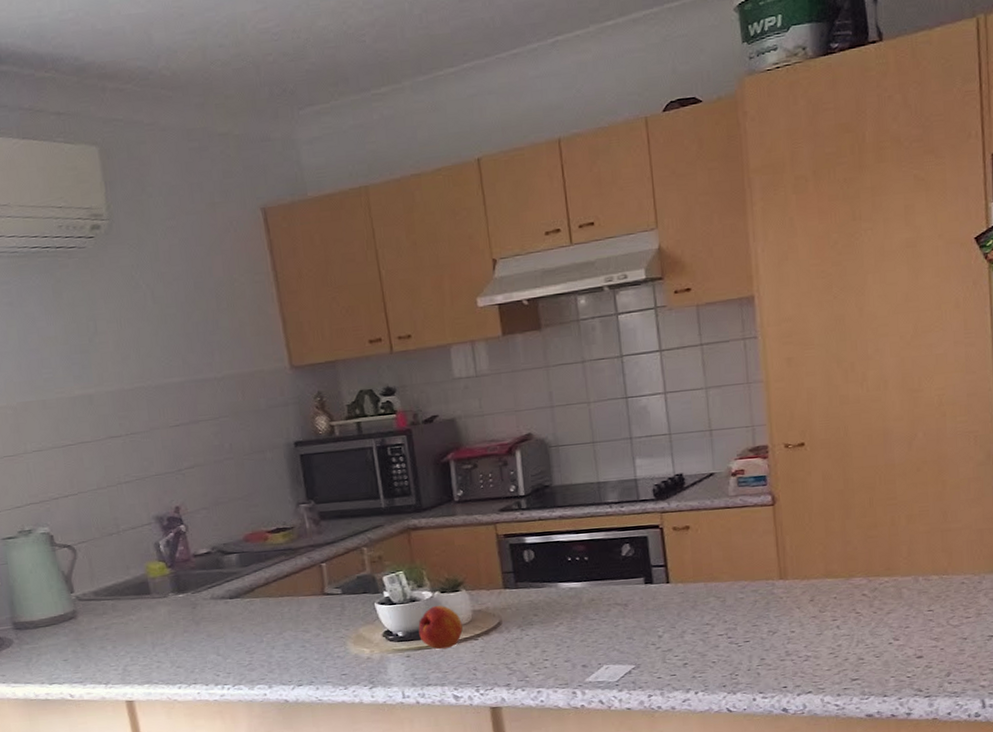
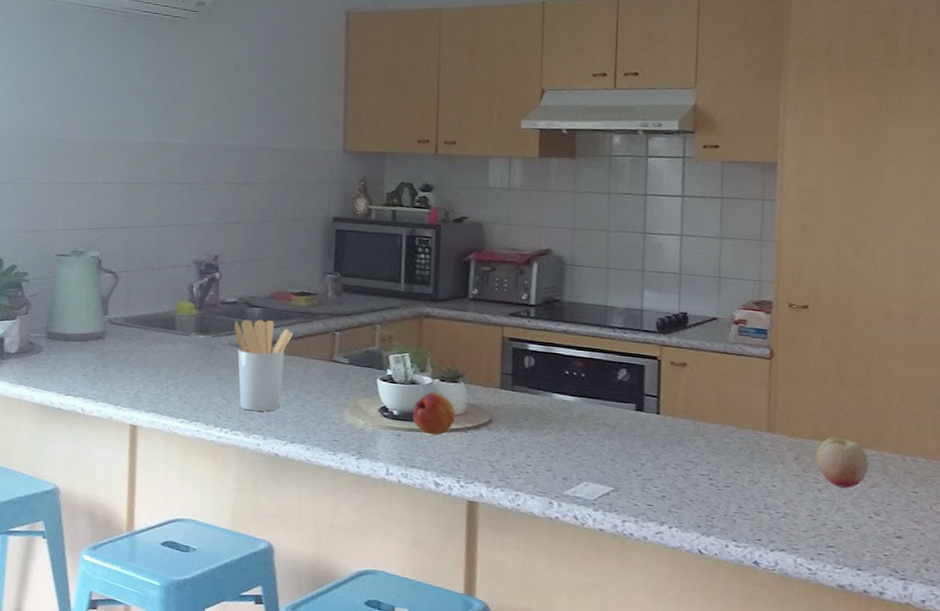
utensil holder: none [213,565,279,663] -> present [234,319,294,412]
fruit: none [830,571,883,620] -> present [815,437,869,488]

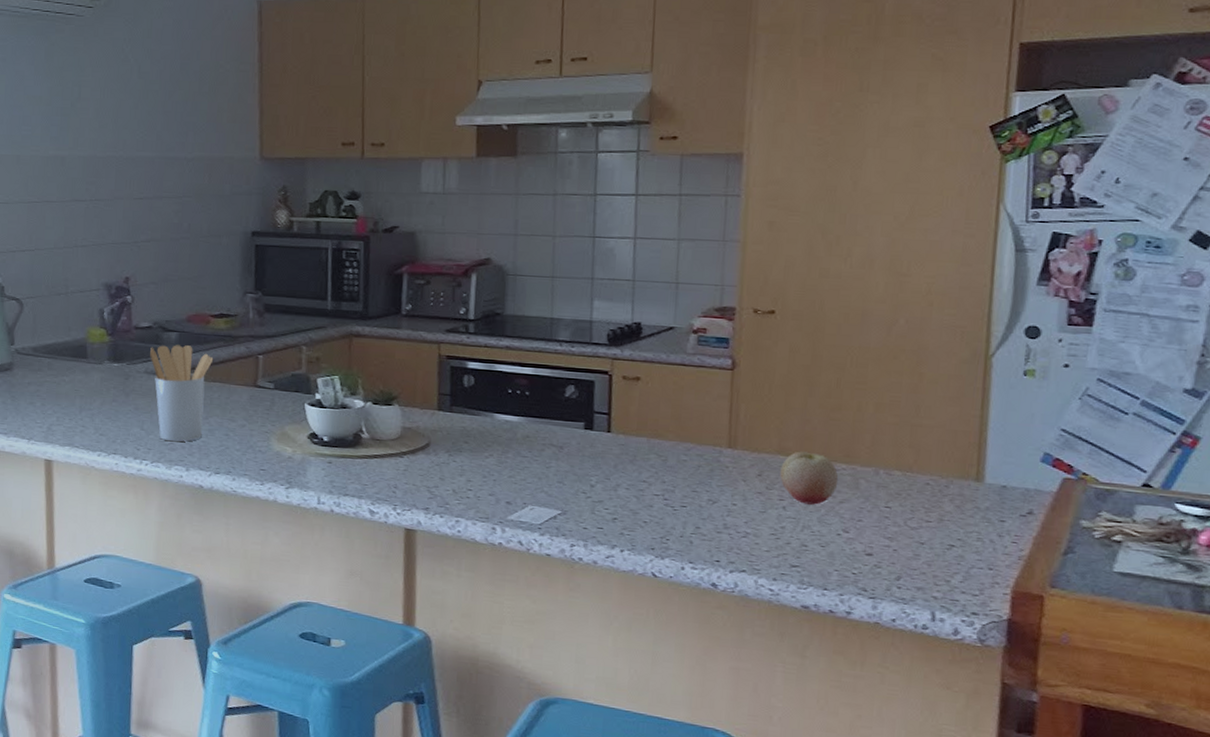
fruit: present [413,392,455,436] -> none [344,416,390,462]

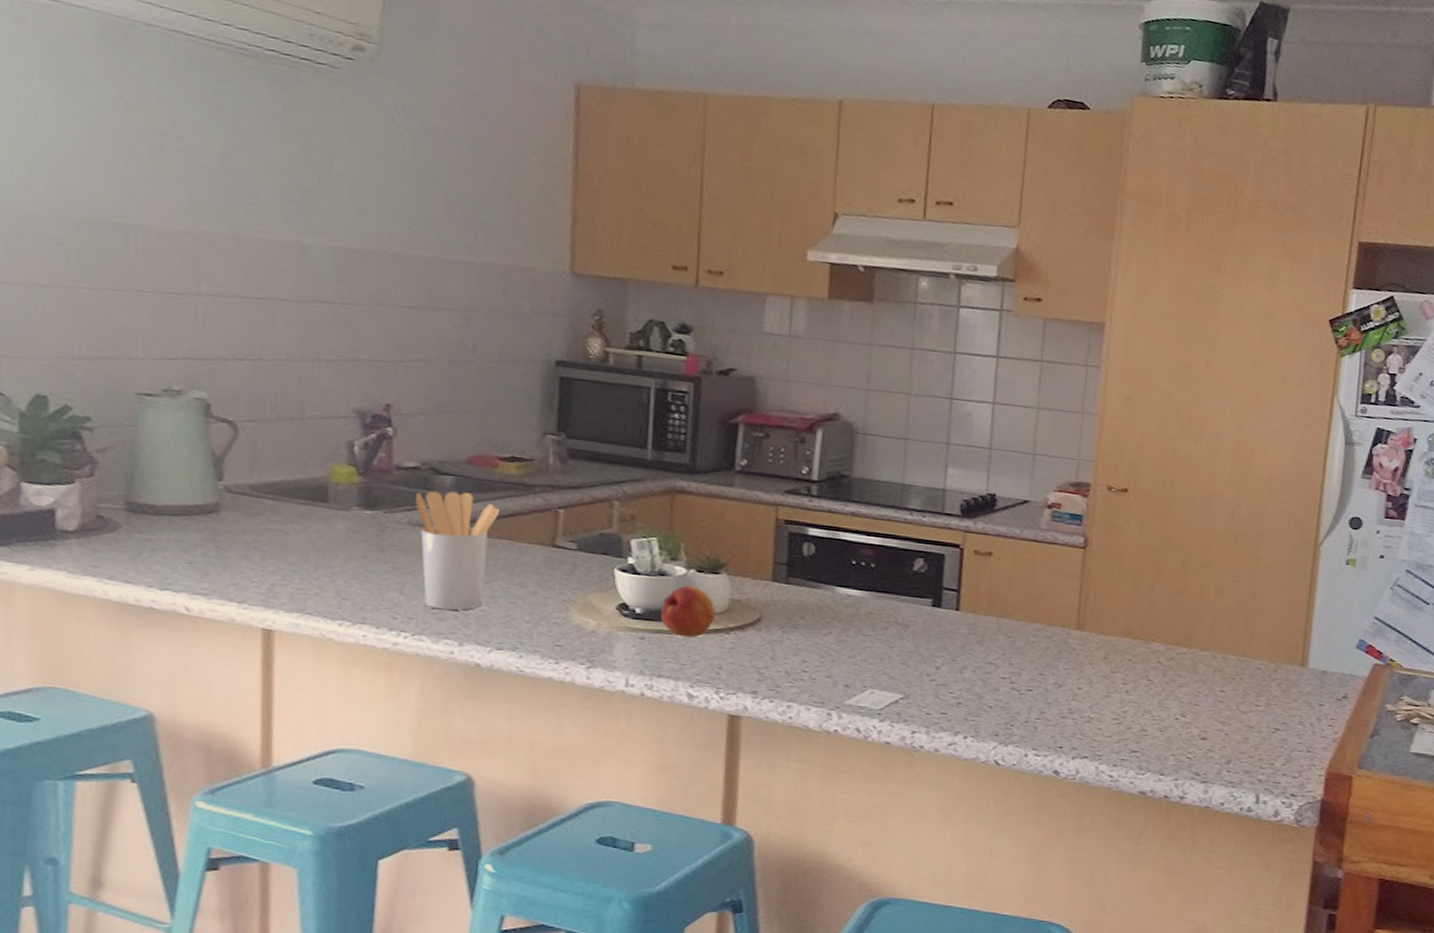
fruit: none [344,416,390,462] -> present [660,585,715,638]
fruit: present [780,451,839,505] -> none [1125,634,1180,689]

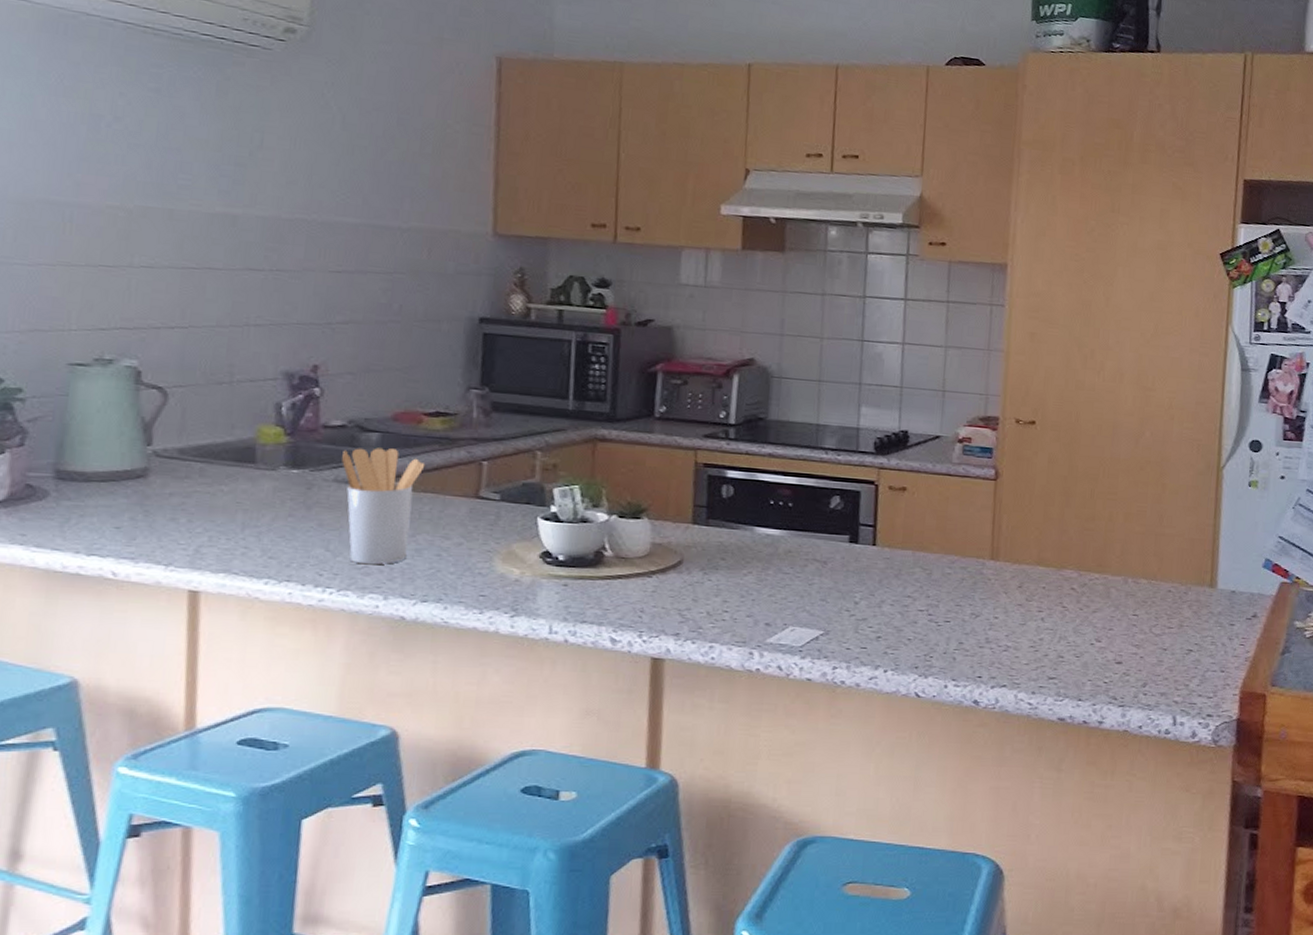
fruit: present [660,585,715,638] -> none [583,531,637,583]

